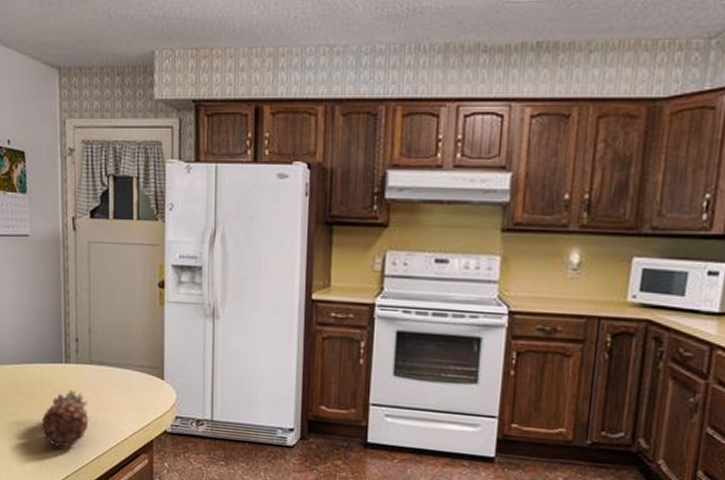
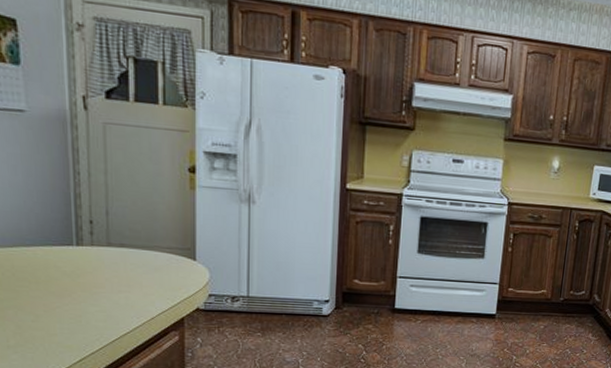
fruit: present [40,390,89,448] -> none [45,272,108,331]

